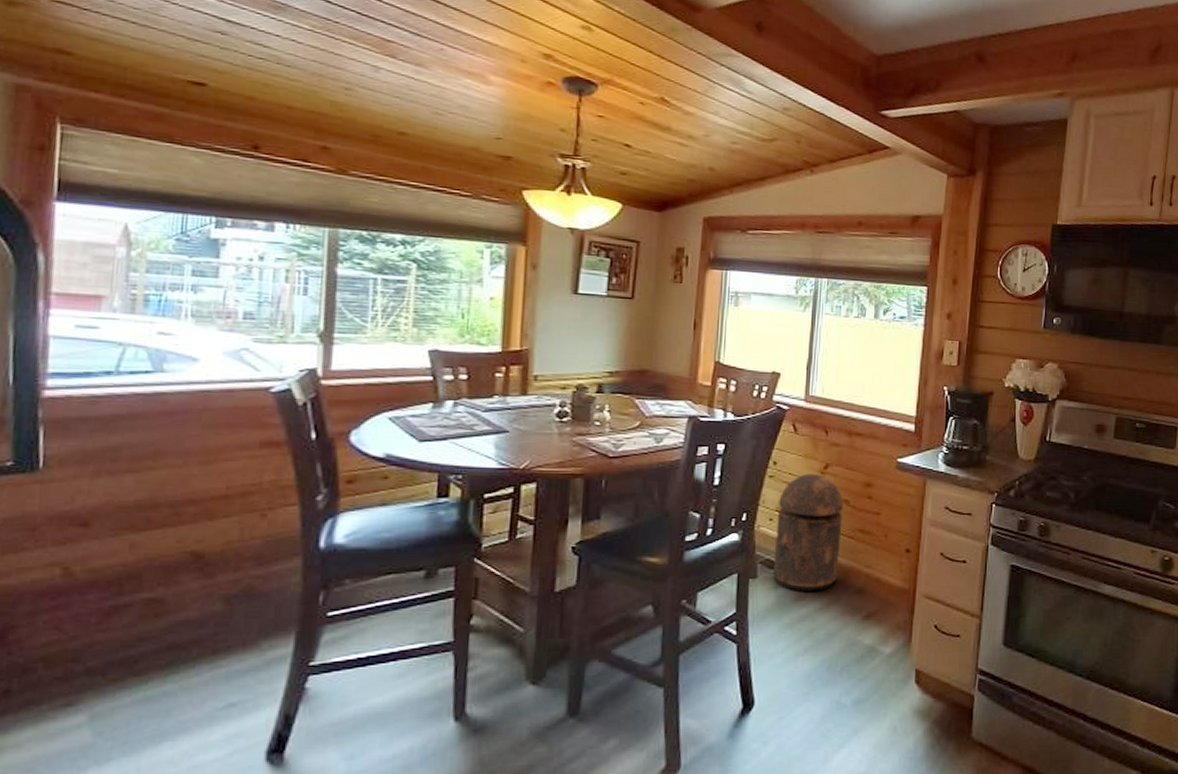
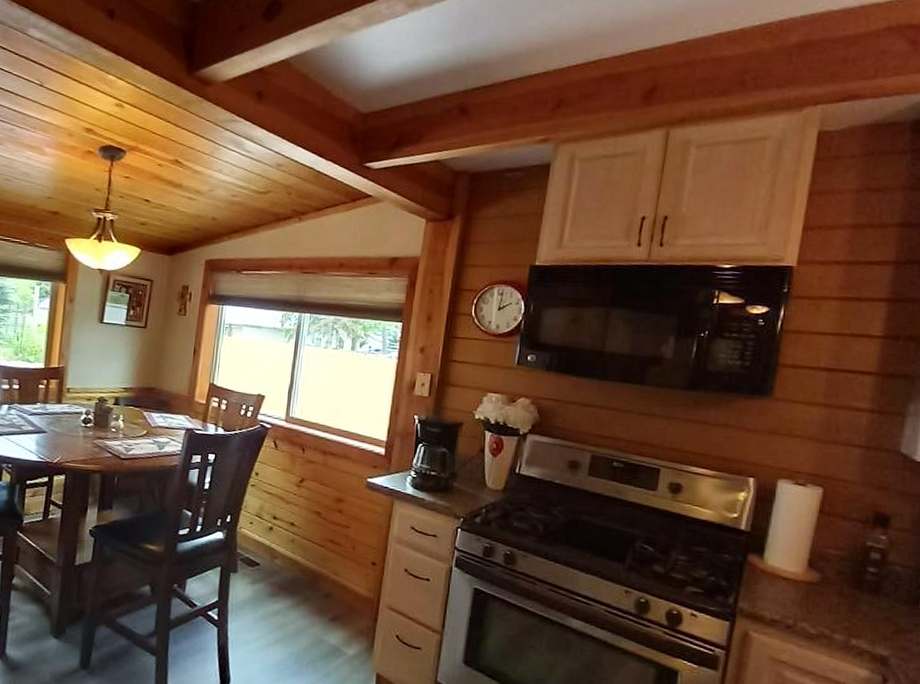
trash can: present [773,473,843,591] -> none [251,485,316,591]

